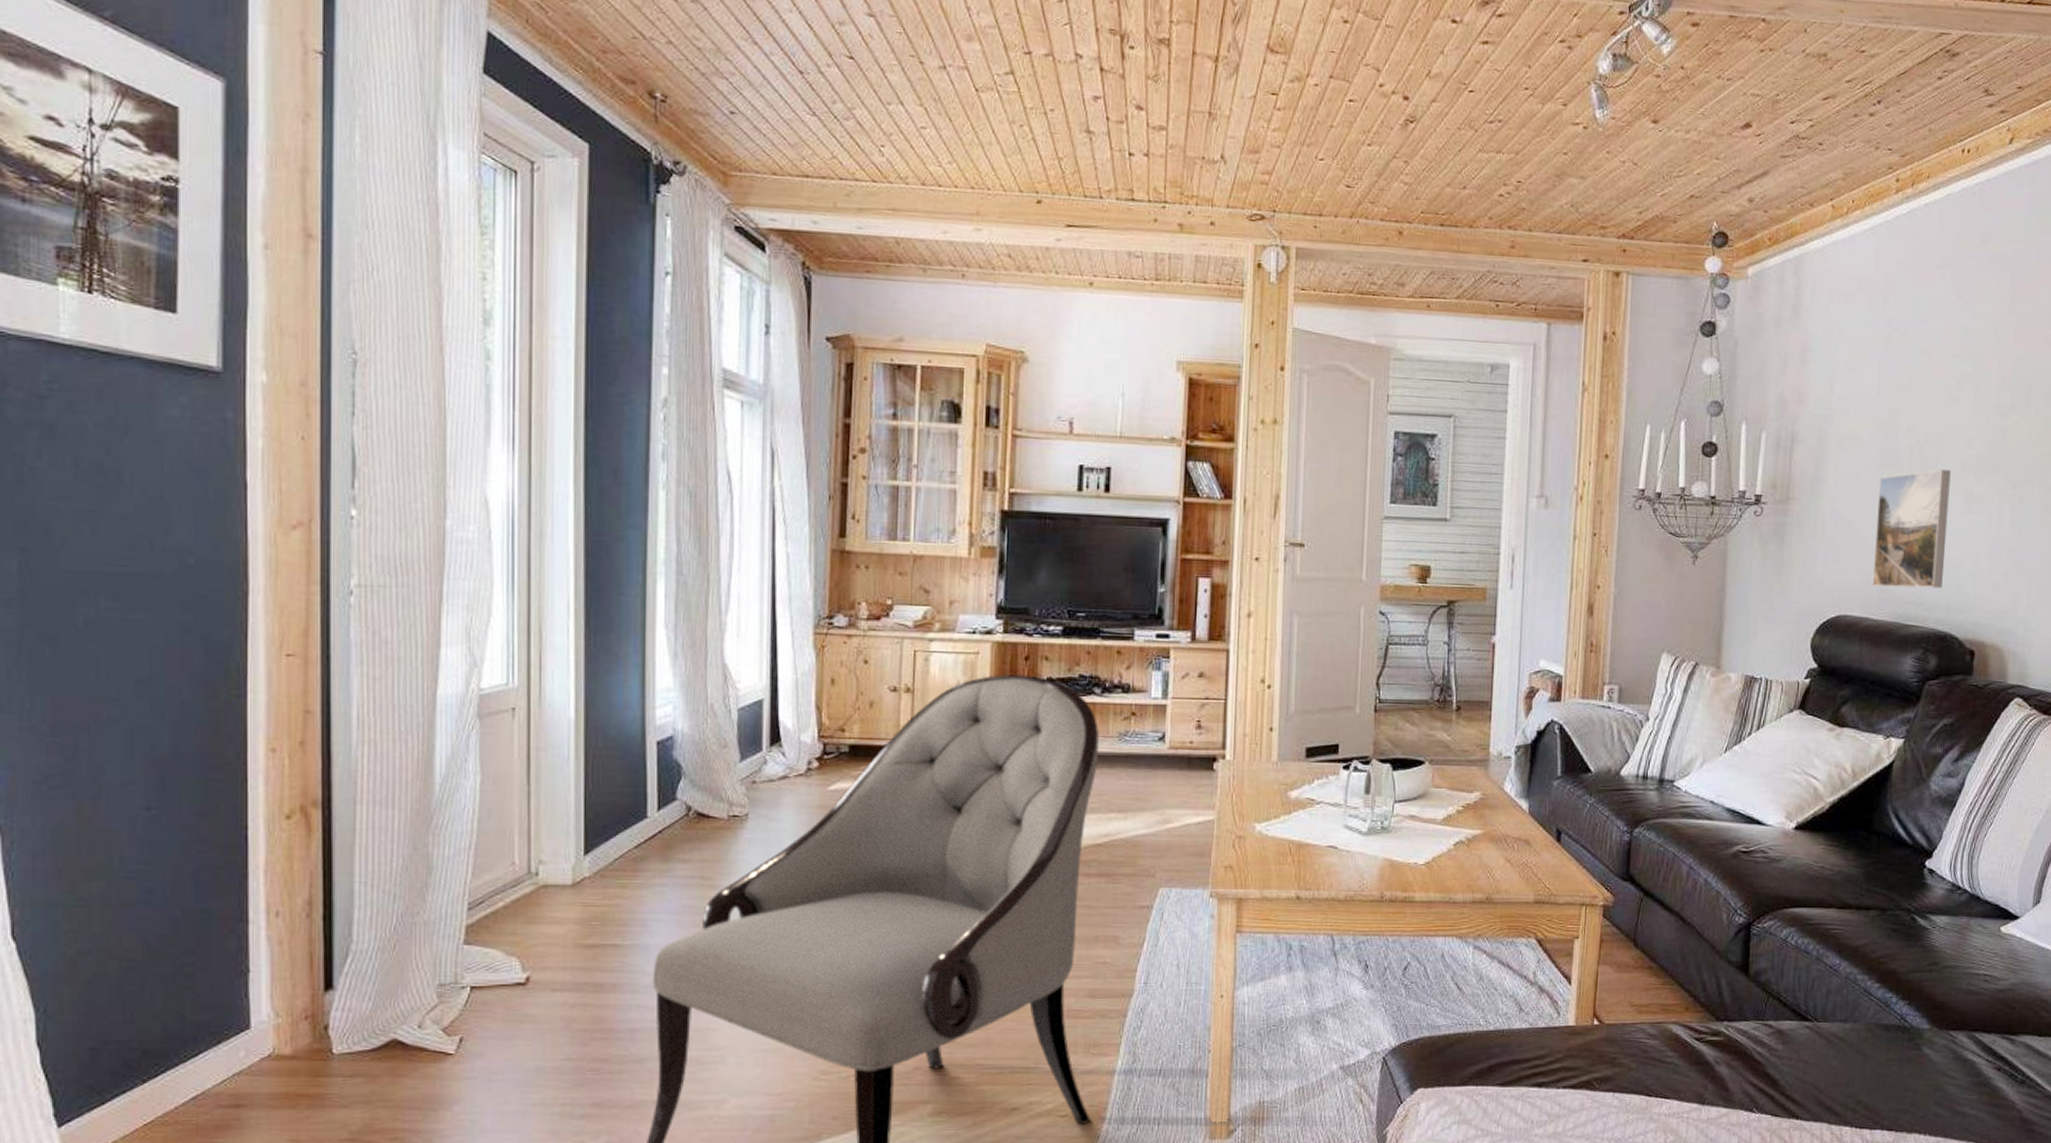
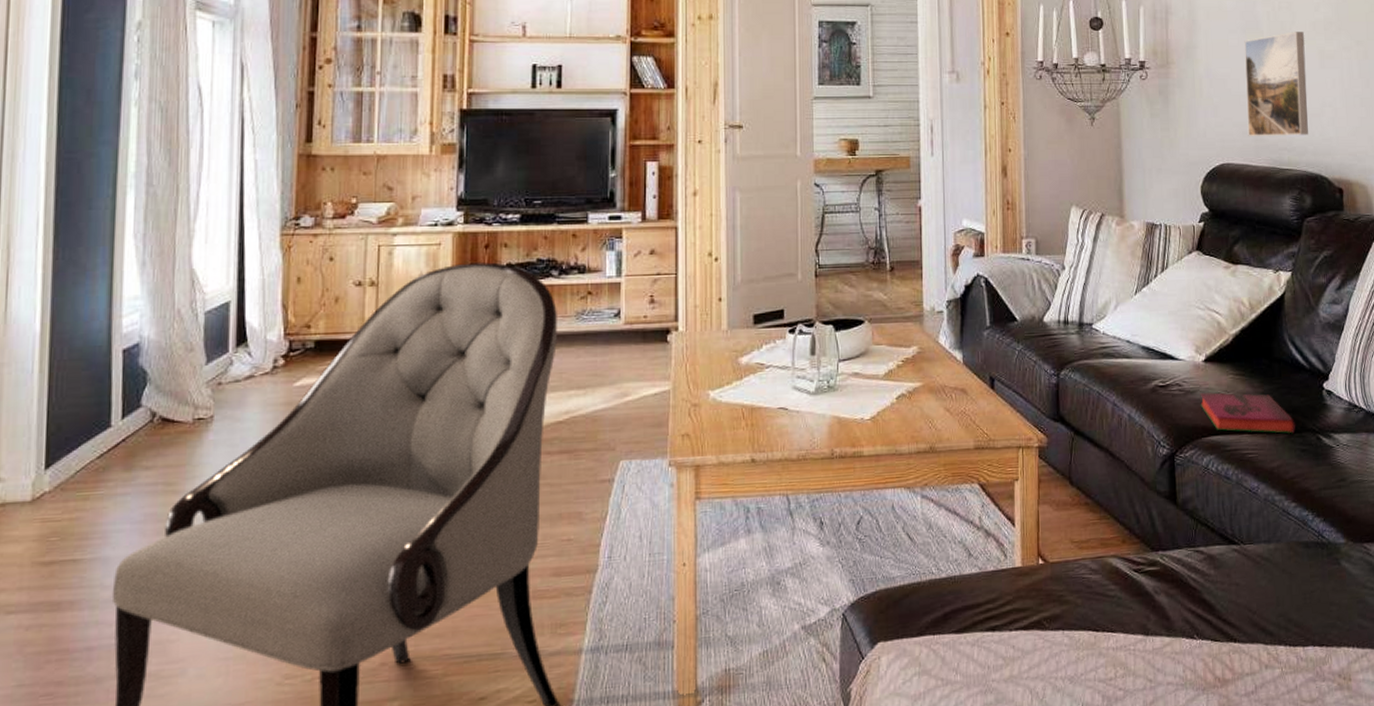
hardback book: none [1785,862,1890,912] -> present [1200,393,1296,434]

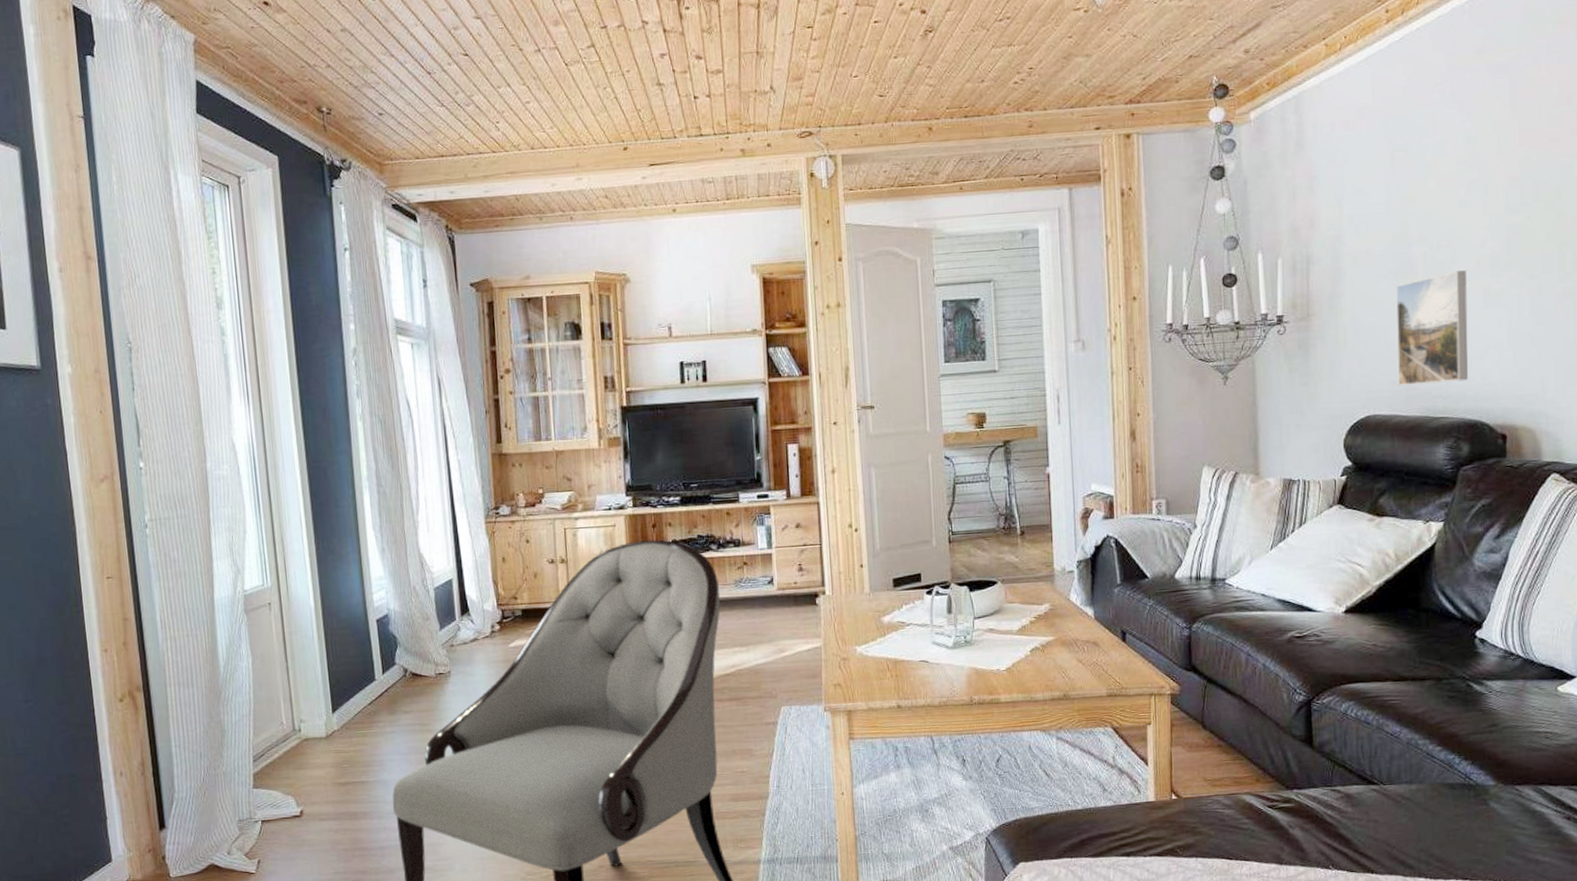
hardback book: present [1200,393,1296,434] -> none [1339,642,1444,682]

